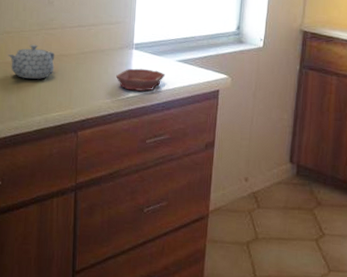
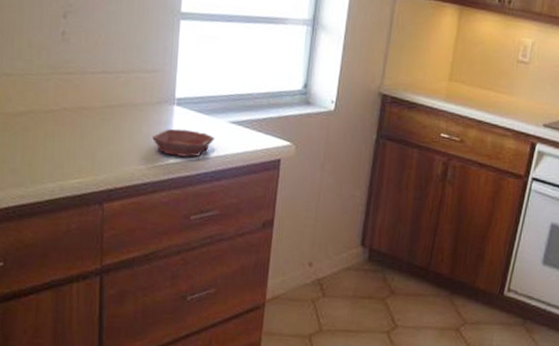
teapot: present [8,44,55,79] -> none [9,91,72,137]

